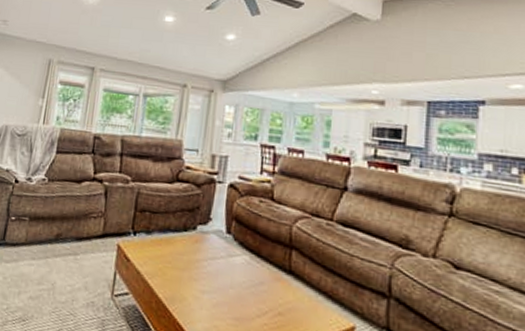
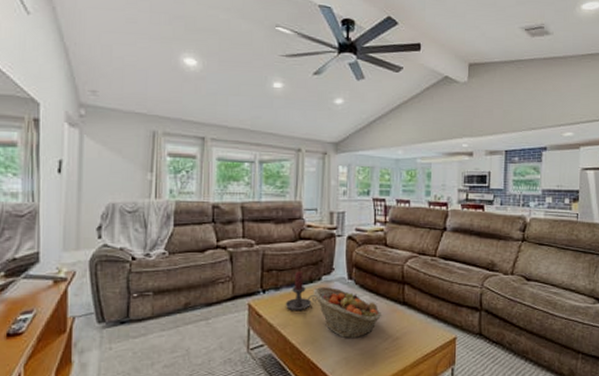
candle holder: none [155,216,191,262] -> present [285,271,318,311]
fruit basket: none [187,237,263,305] -> present [314,286,382,338]

